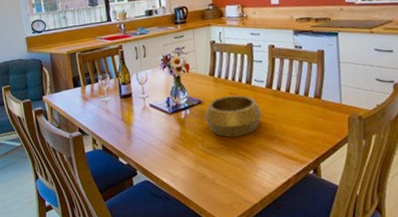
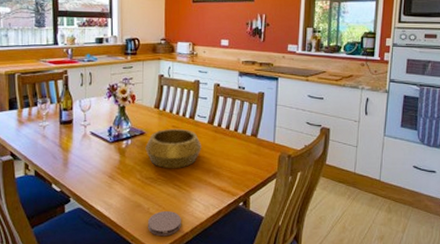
coaster: none [214,182,249,208] -> present [147,211,181,237]

